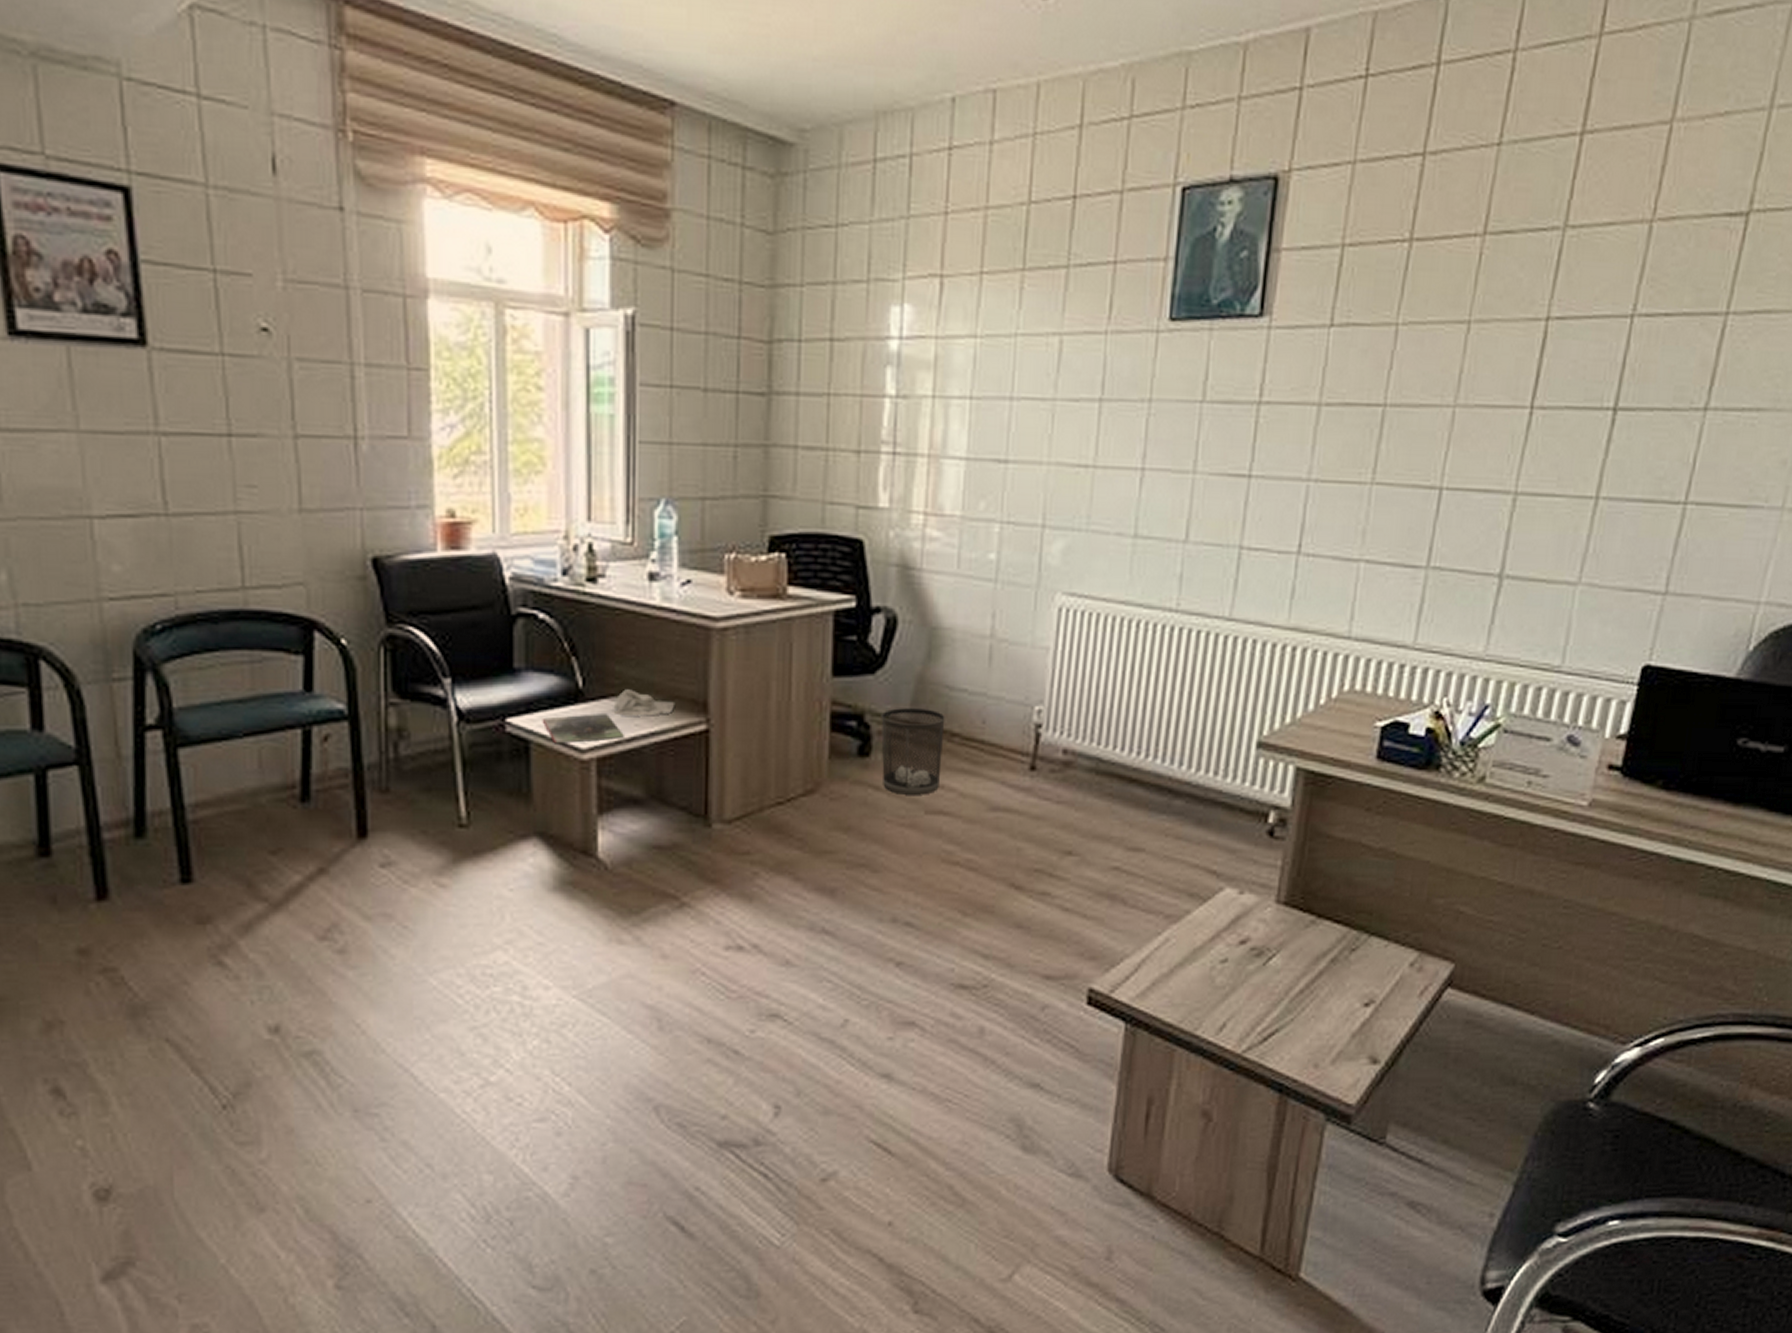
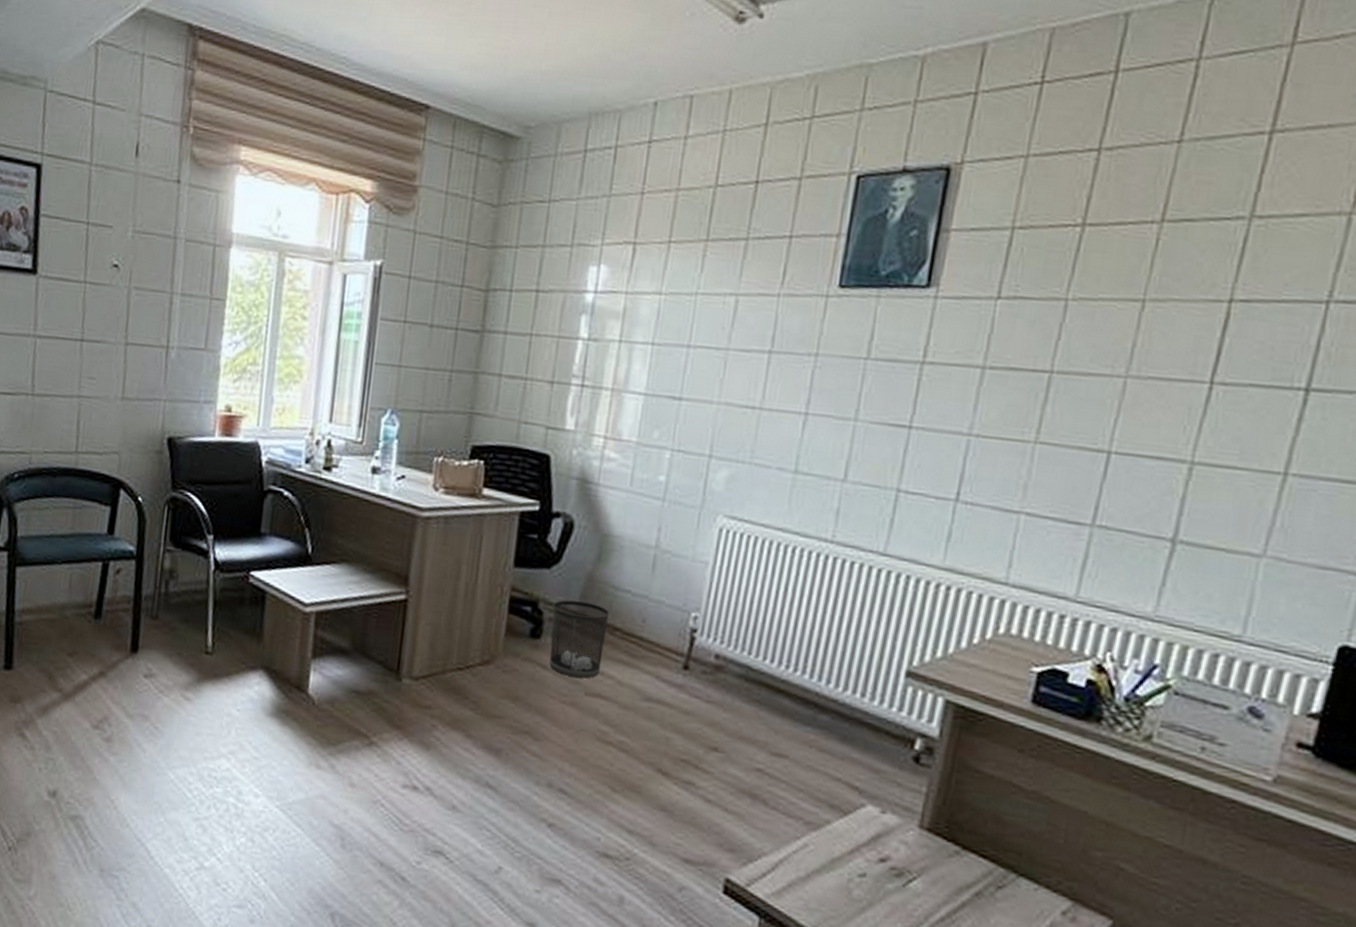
magazine: present [542,712,624,744] -> none [277,574,339,599]
tissue: present [611,689,676,718] -> none [331,559,383,583]

